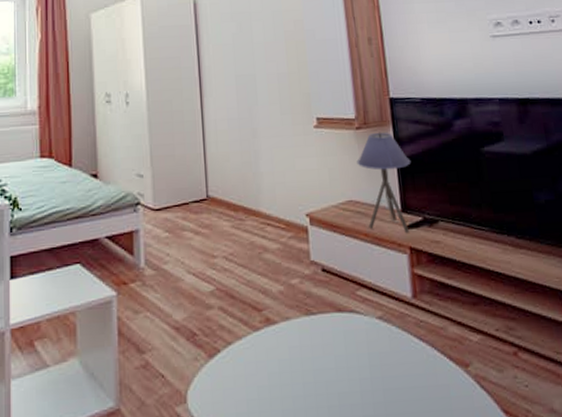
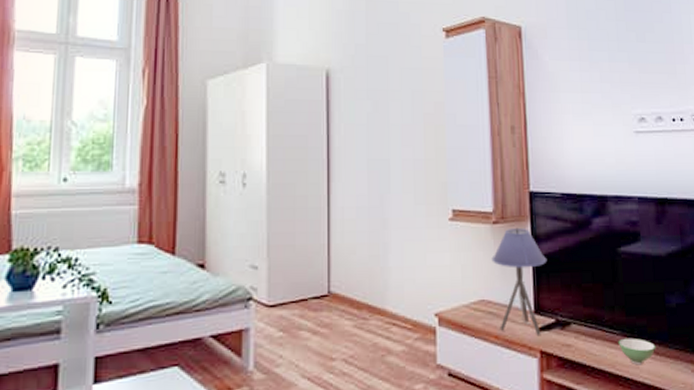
bowl: none [487,234,527,261] -> present [618,337,656,366]

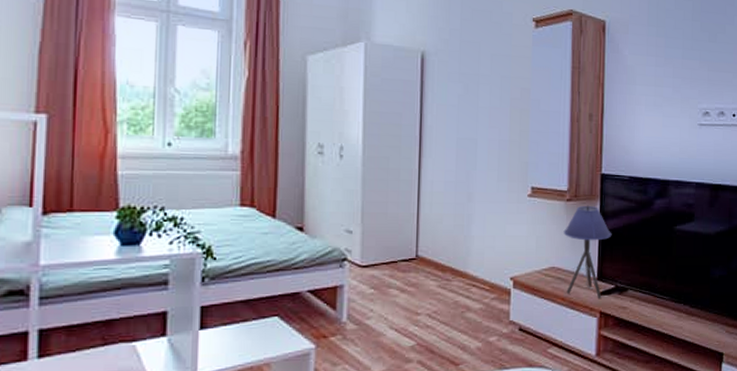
bowl: present [618,337,656,366] -> none [667,303,698,326]

